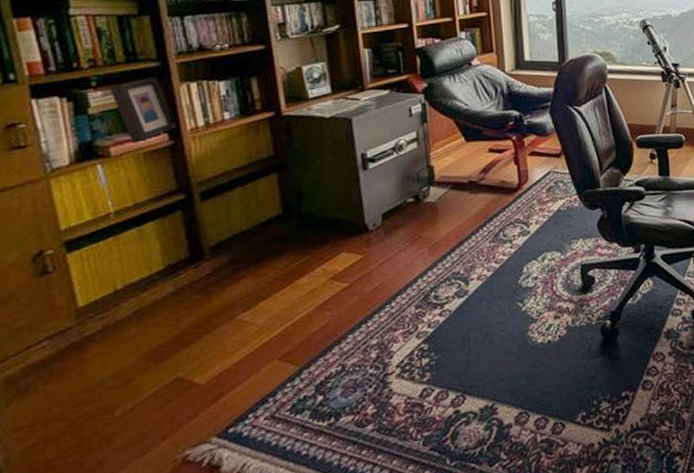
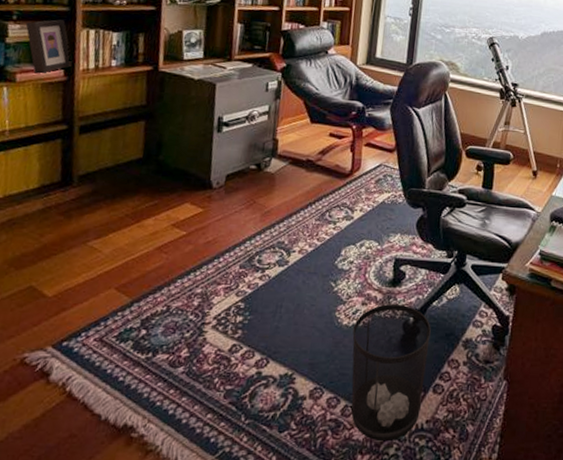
waste bin: none [549,309,633,451] -> present [351,303,431,442]

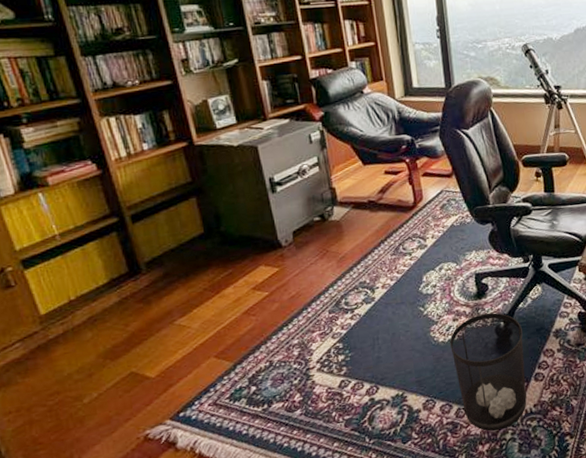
picture frame: present [25,19,72,74] -> none [38,113,102,173]

